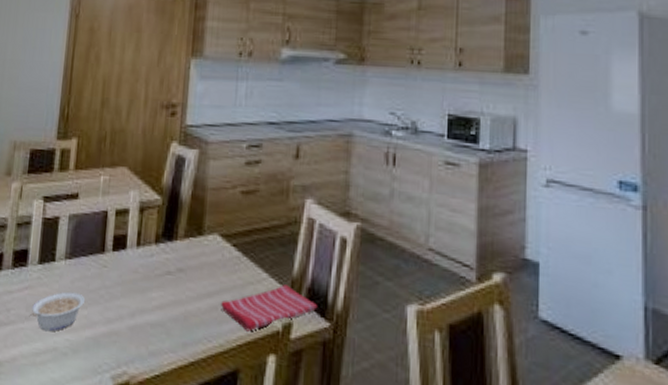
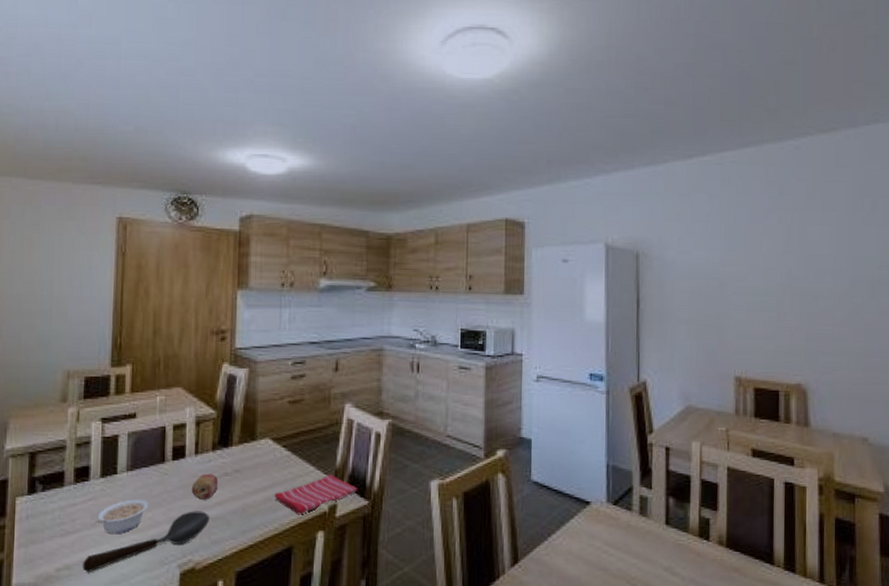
spoon: none [13,313,149,374] -> present [82,511,210,573]
fruit: none [130,270,160,302] -> present [191,474,219,500]

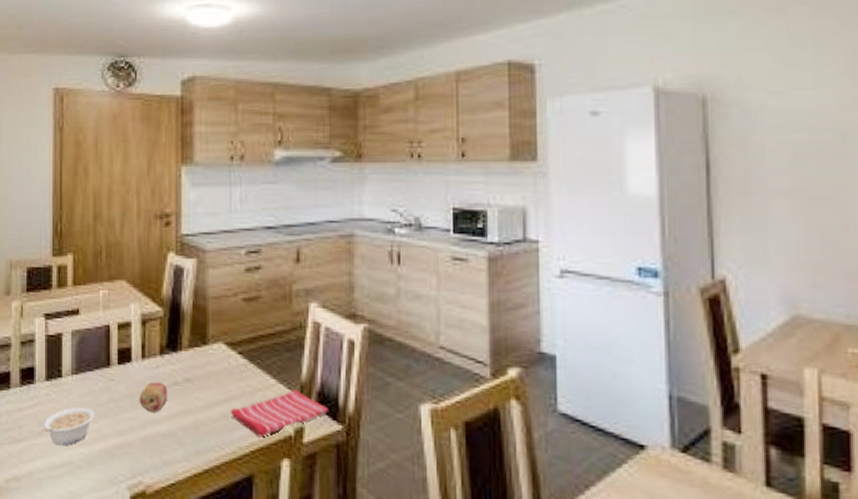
spoon: present [82,511,210,573] -> none [30,424,160,487]

